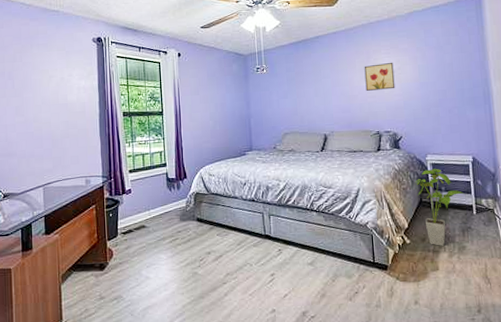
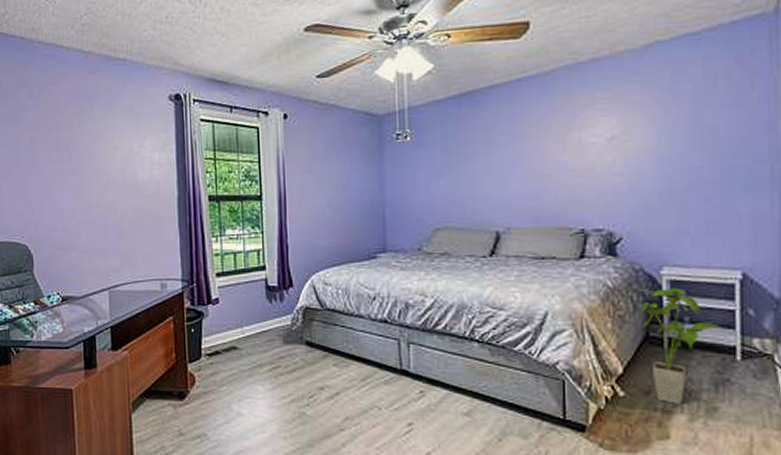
wall art: present [364,62,395,91] -> none [565,123,616,168]

